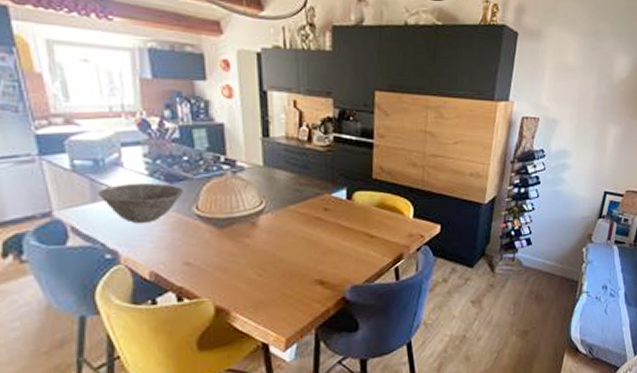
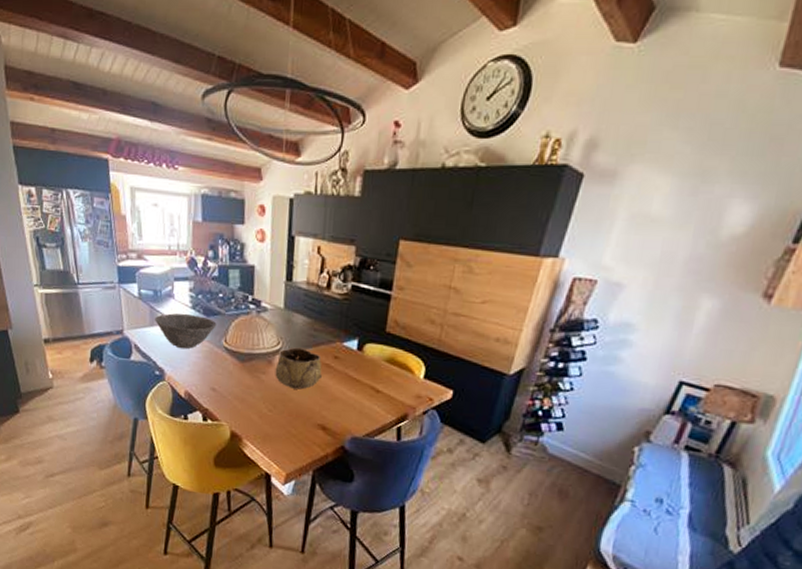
decorative bowl: none [261,204,313,248] -> present [275,347,322,390]

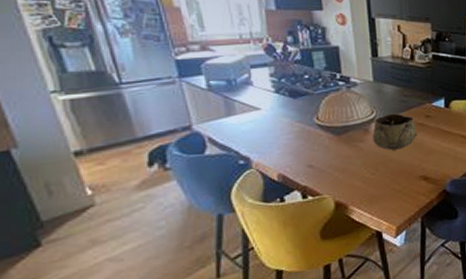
bowl: present [155,313,217,349] -> none [232,98,306,134]

